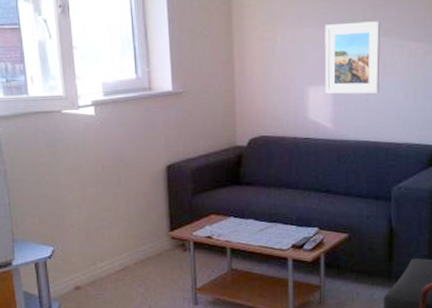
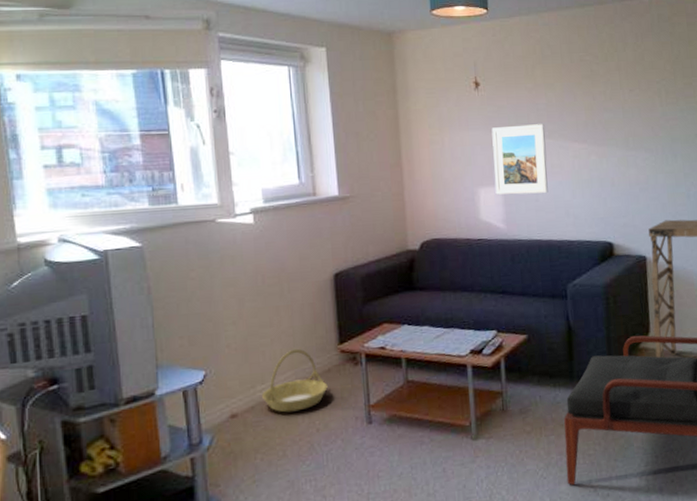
basket: none [102,233,159,289] -> present [262,349,328,413]

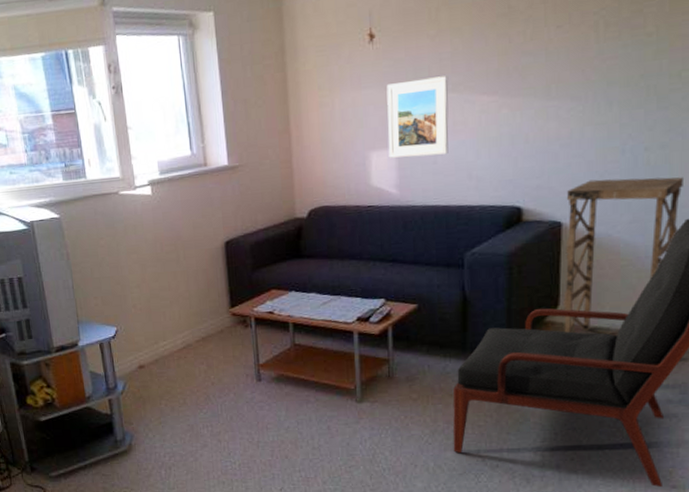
basket: present [262,349,328,413] -> none [164,310,221,367]

